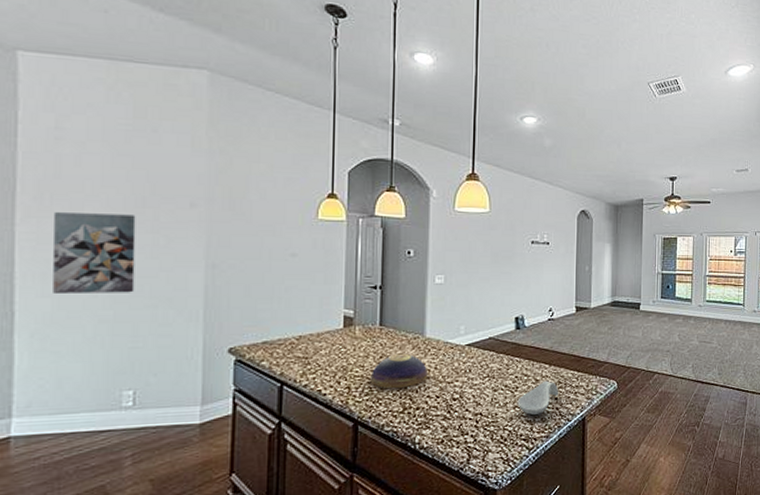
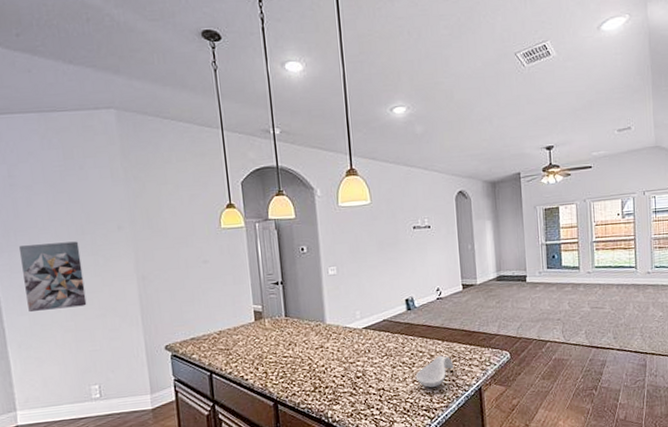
decorative bowl: present [370,353,429,389] -> none [282,340,333,372]

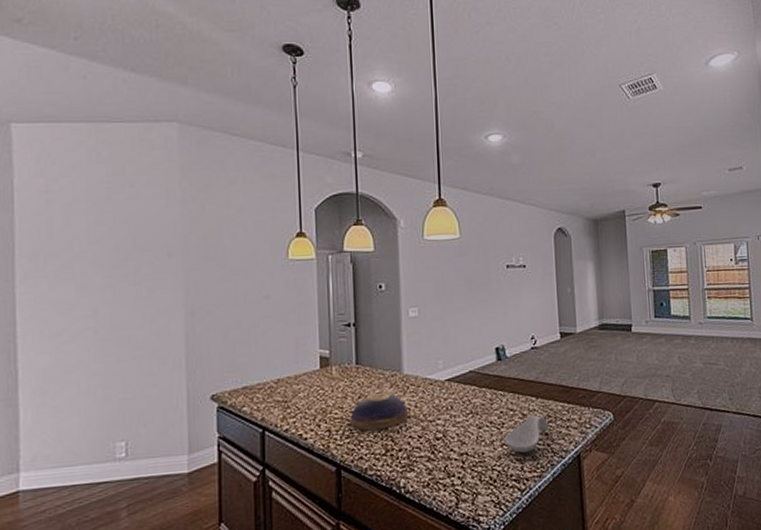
wall art: present [19,241,87,312] -> none [49,269,122,350]
decorative bowl: none [282,340,333,372] -> present [350,392,409,431]

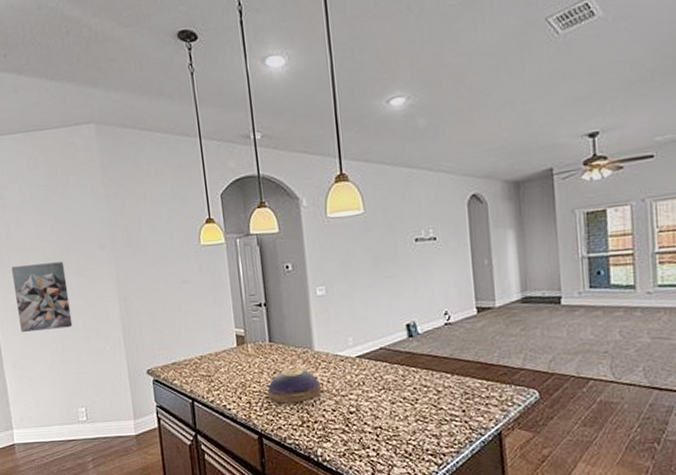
wall art: none [49,269,122,350] -> present [12,261,73,332]
spoon rest: present [504,414,550,453] -> none [418,391,467,428]

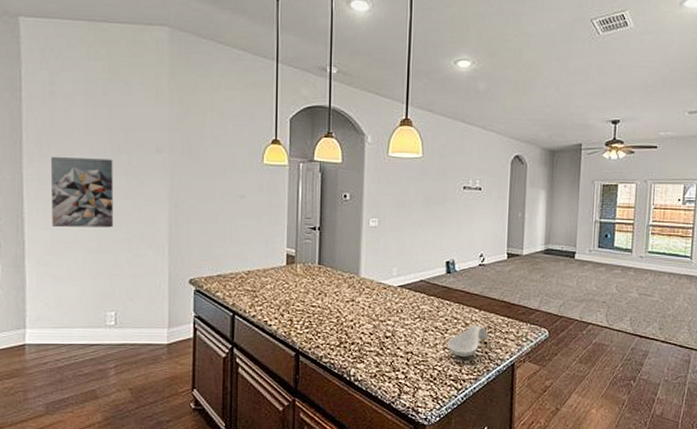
decorative bowl: present [267,368,322,403] -> none [310,291,363,324]
spoon rest: none [418,391,467,428] -> present [447,325,489,357]

